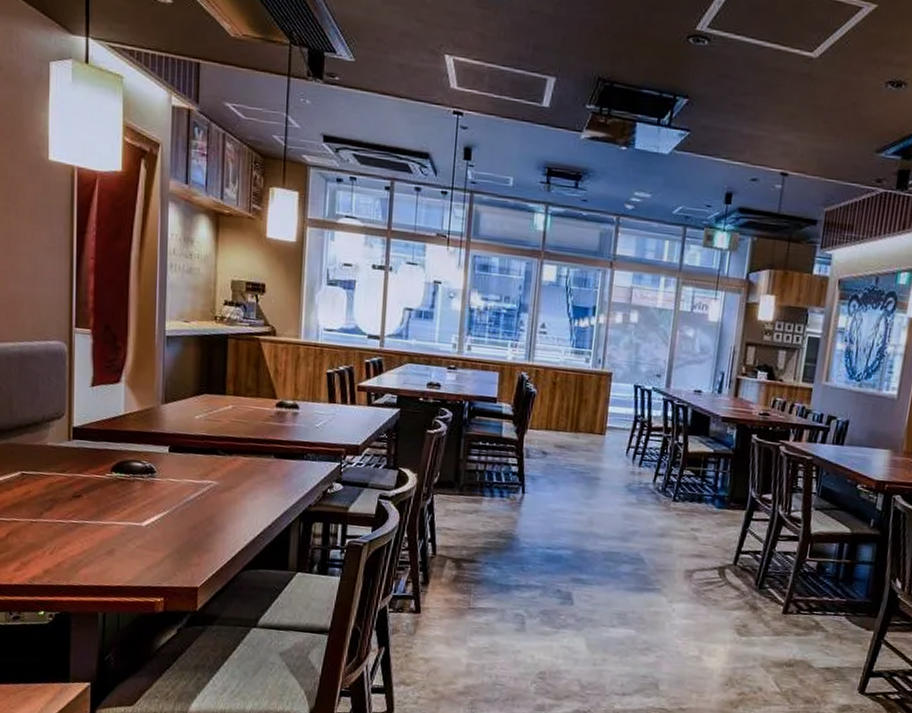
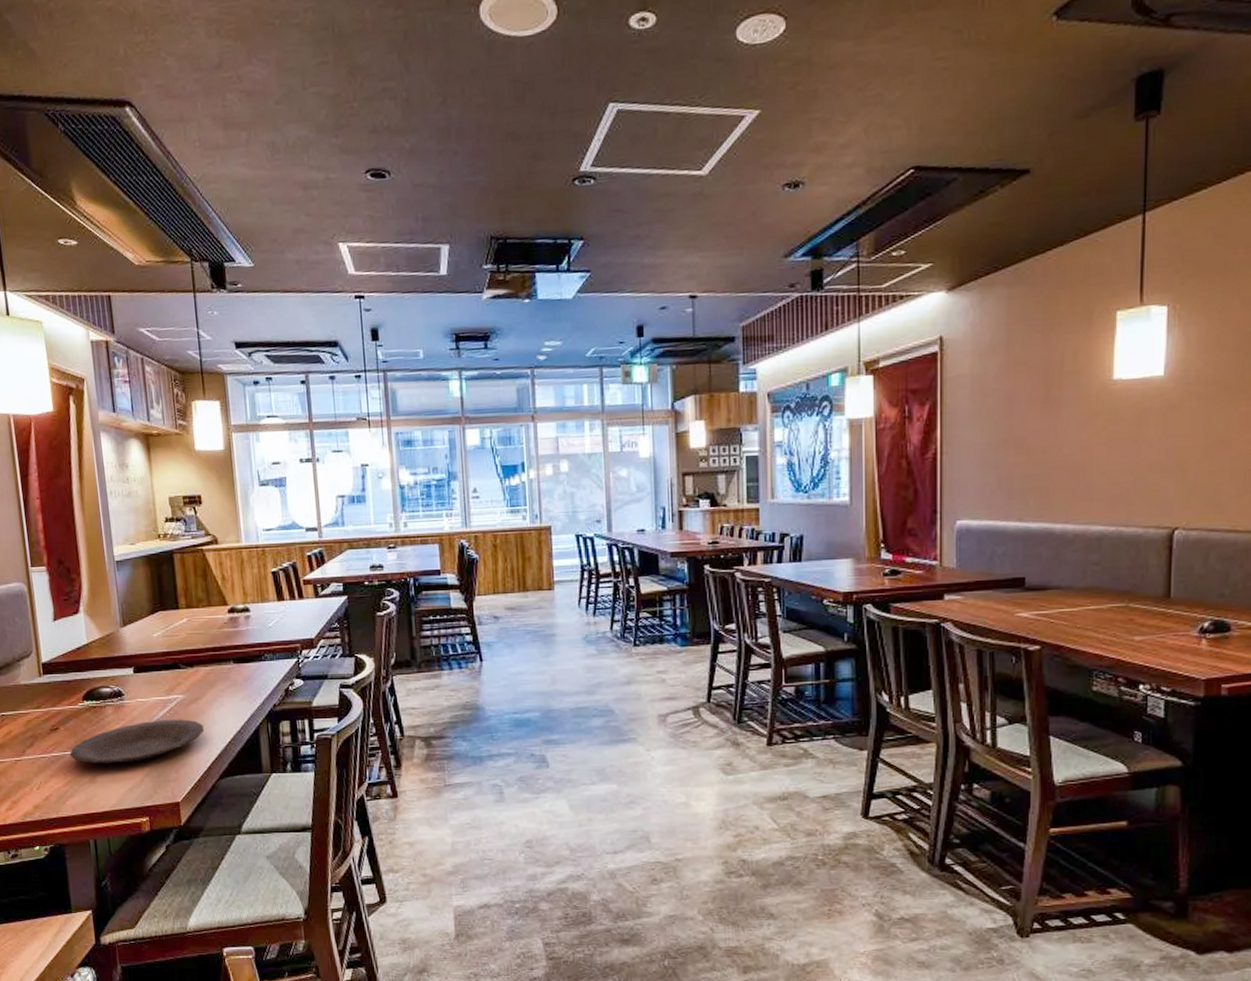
plate: none [89,502,235,542] -> present [69,719,205,764]

